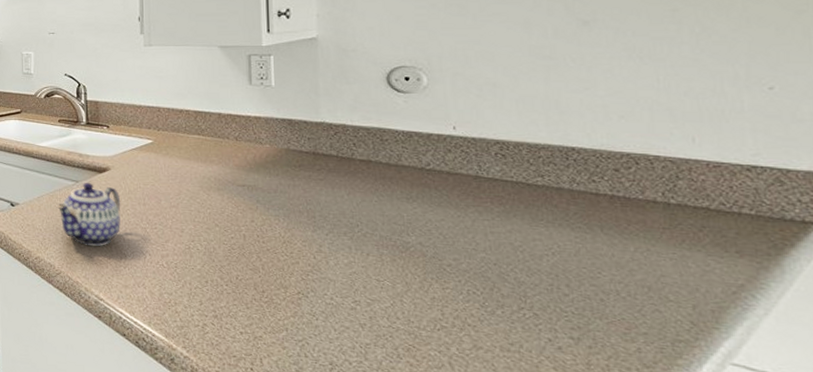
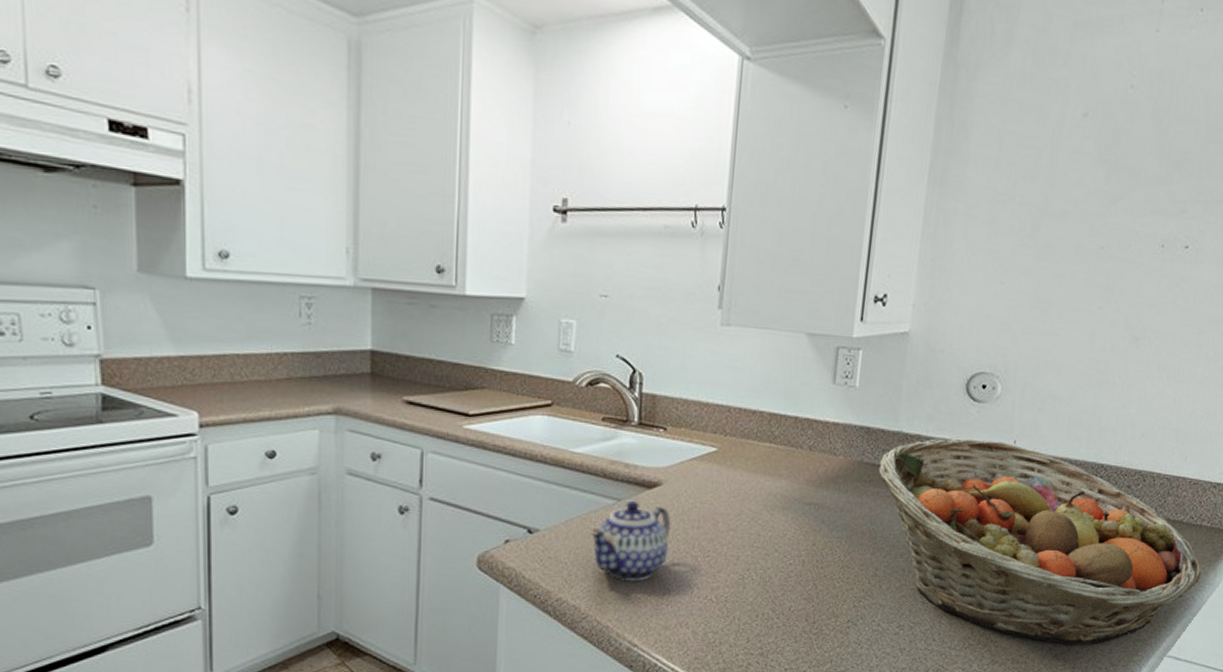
fruit basket: none [307,126,758,341] -> present [878,438,1202,645]

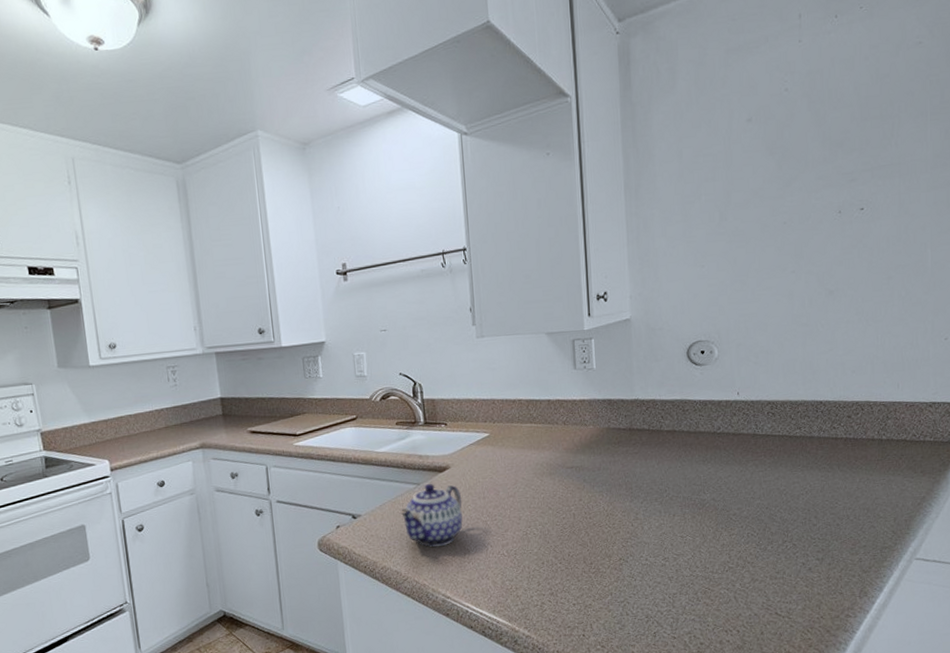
fruit basket: present [878,438,1202,645] -> none [624,395,934,558]

